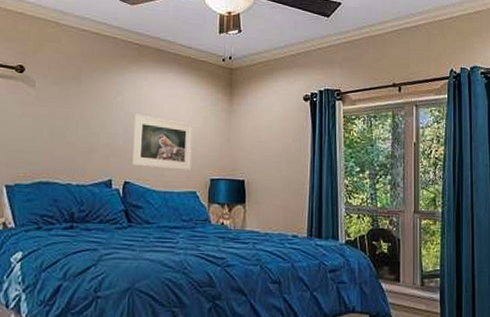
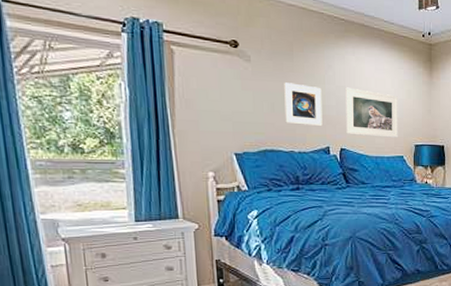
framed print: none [65,109,108,157] -> present [284,82,323,127]

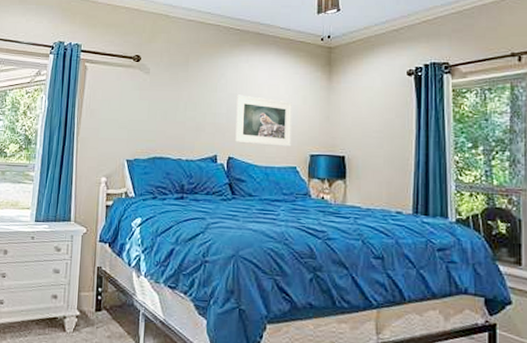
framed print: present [284,82,323,127] -> none [176,92,213,135]

